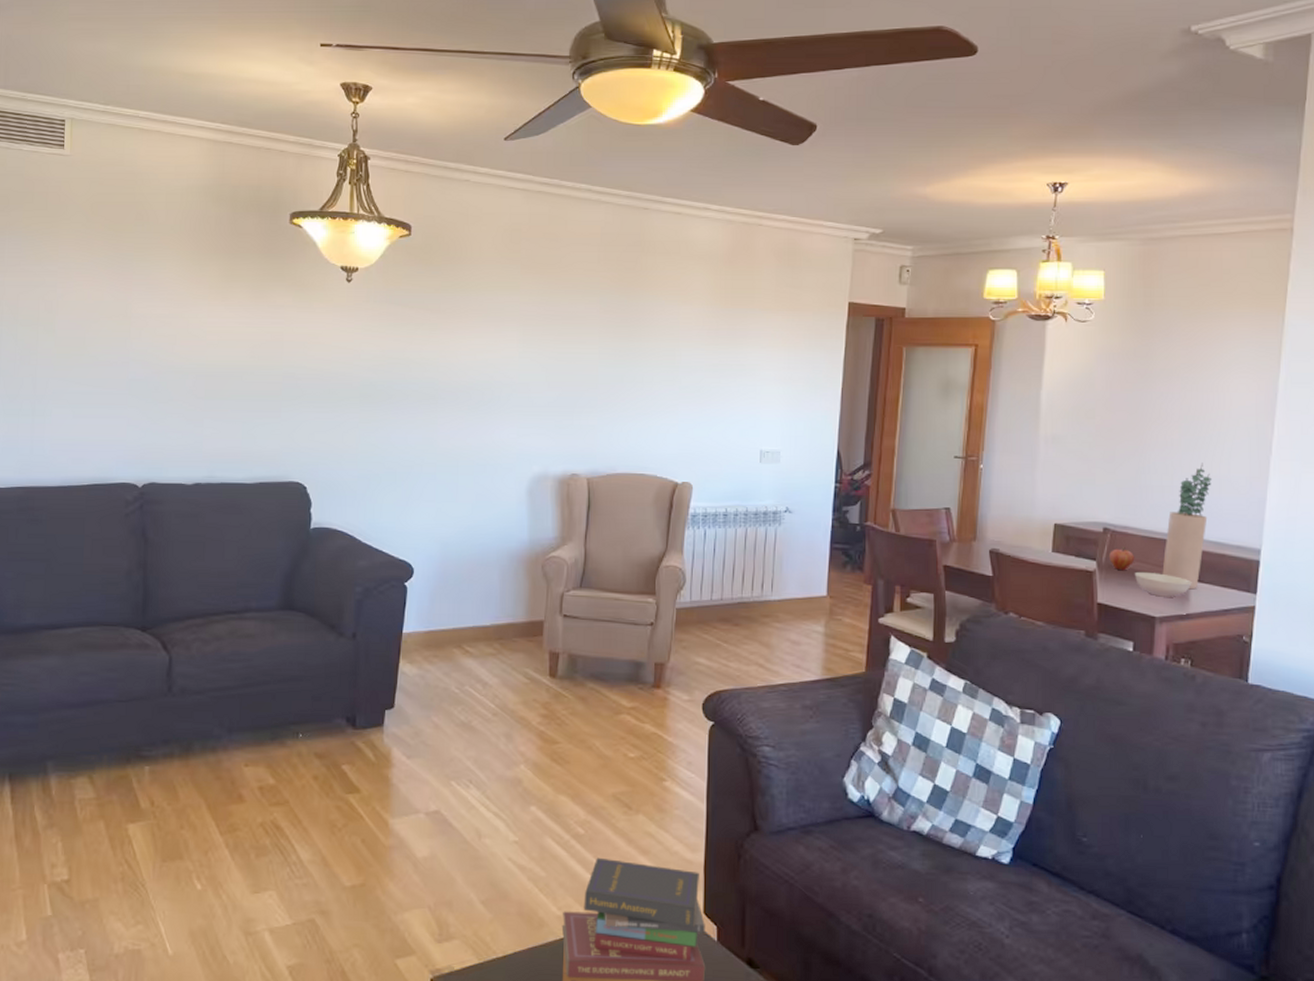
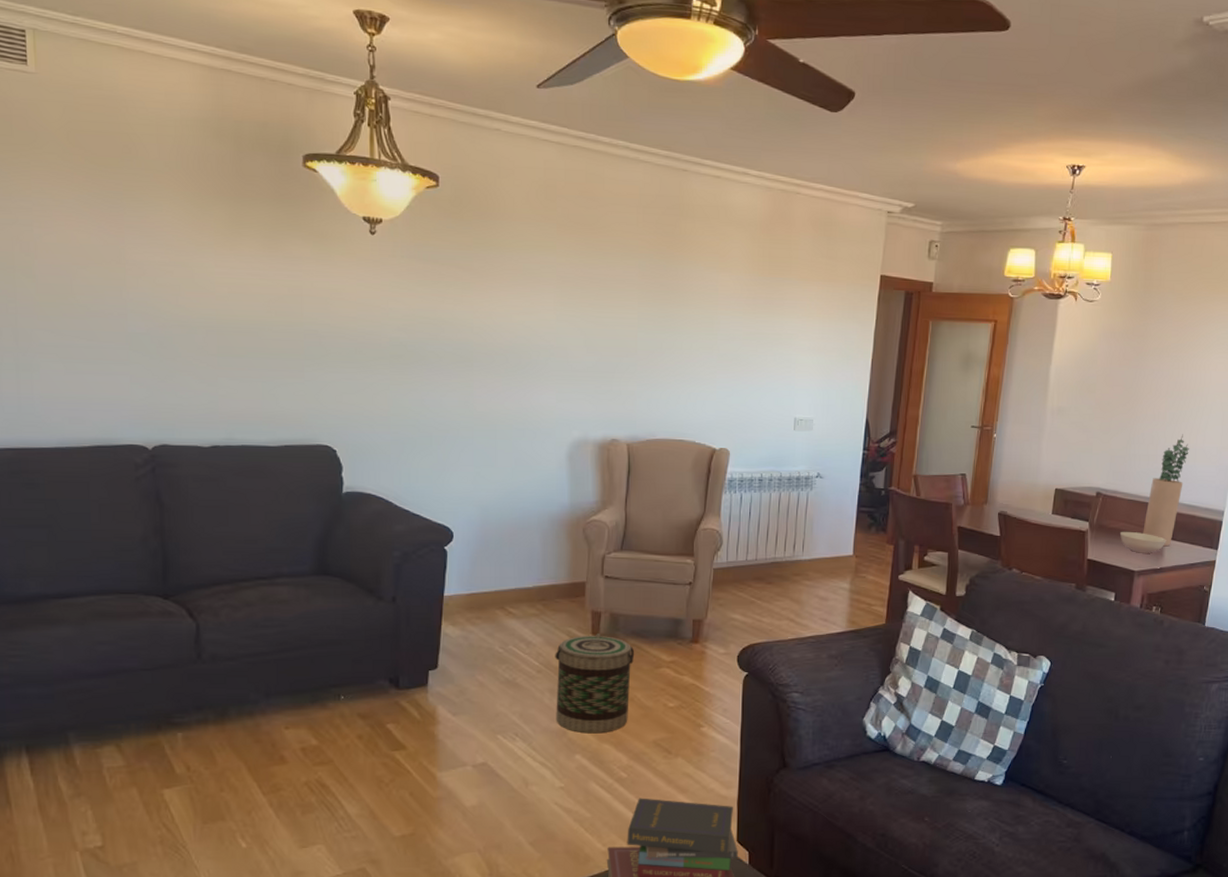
basket: none [511,675,594,784] -> present [555,633,635,734]
fruit: present [1109,546,1135,571] -> none [1100,509,1121,531]

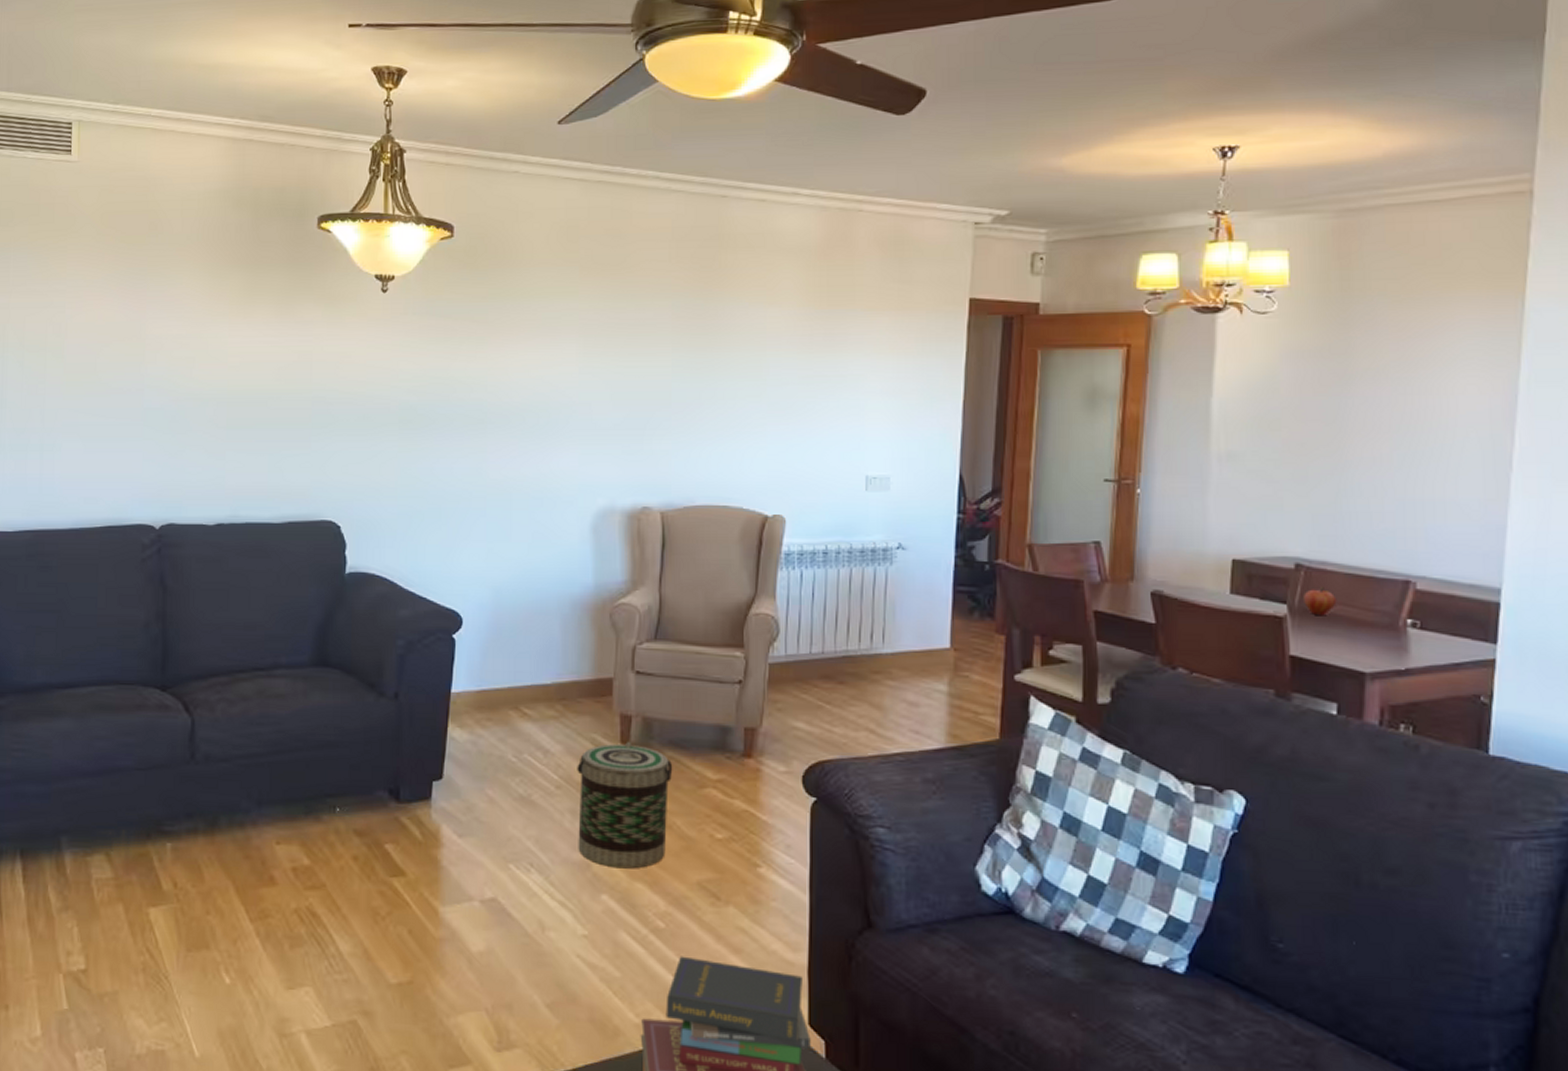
fruit: none [1100,509,1121,531] -> present [1304,586,1337,616]
bowl: present [1119,531,1167,553] -> none [1336,617,1412,648]
vase: present [1143,434,1189,547] -> none [1372,482,1434,639]

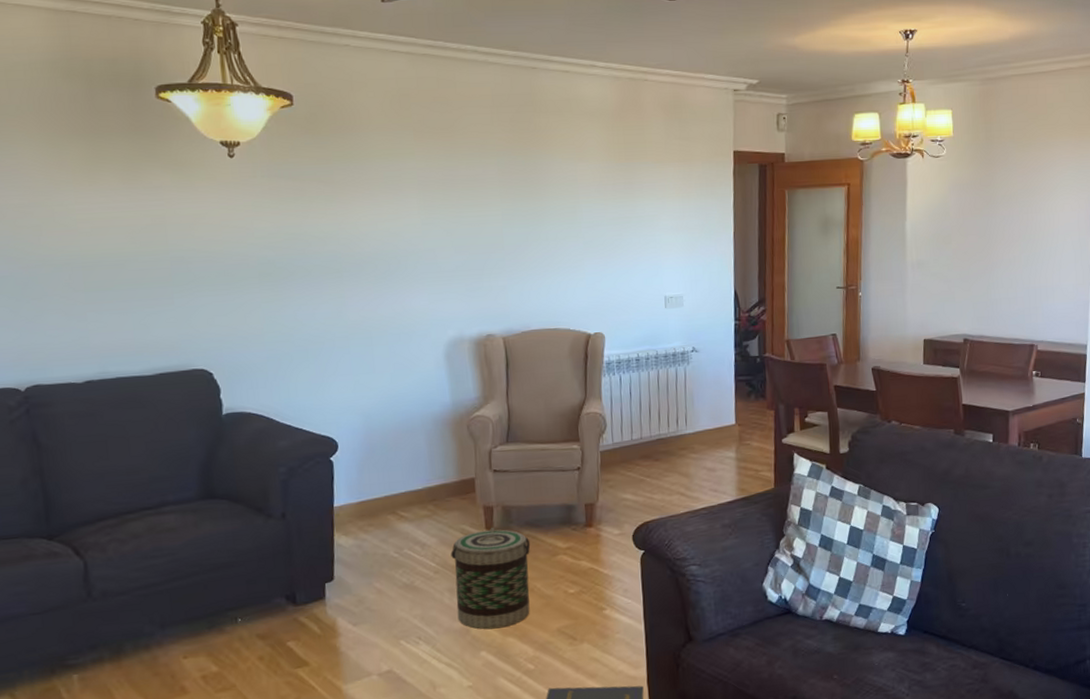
fruit: present [1304,586,1337,616] -> none [970,353,990,375]

